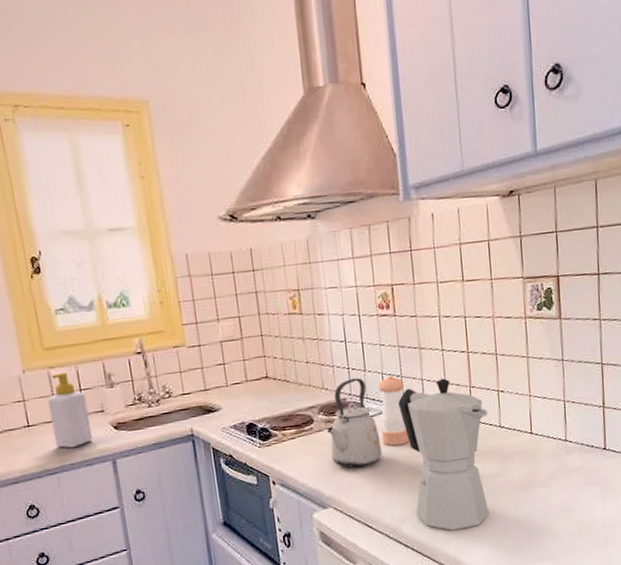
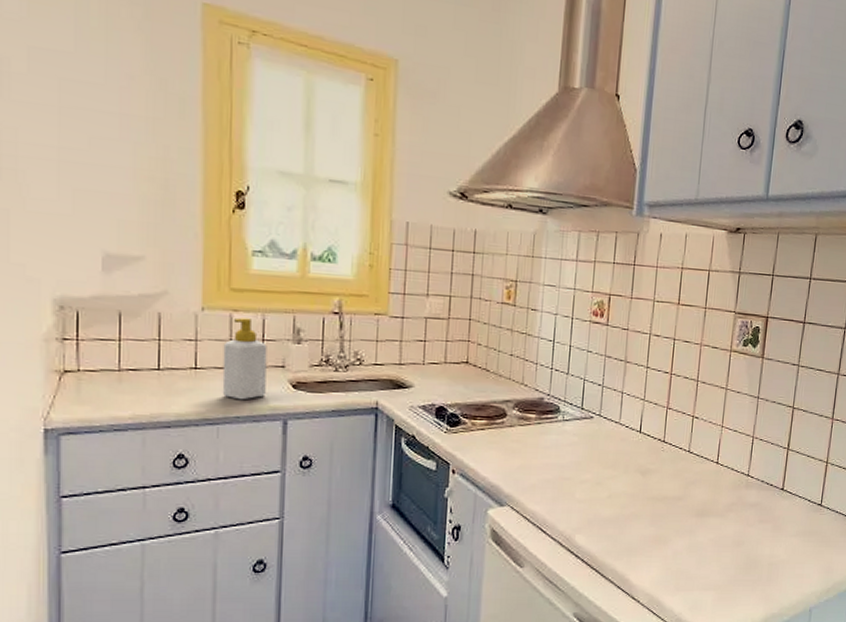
kettle: present [327,377,382,468] -> none [518,379,571,470]
pepper shaker: present [378,375,409,446] -> none [573,383,604,454]
moka pot: present [398,378,490,530] -> none [592,395,680,548]

